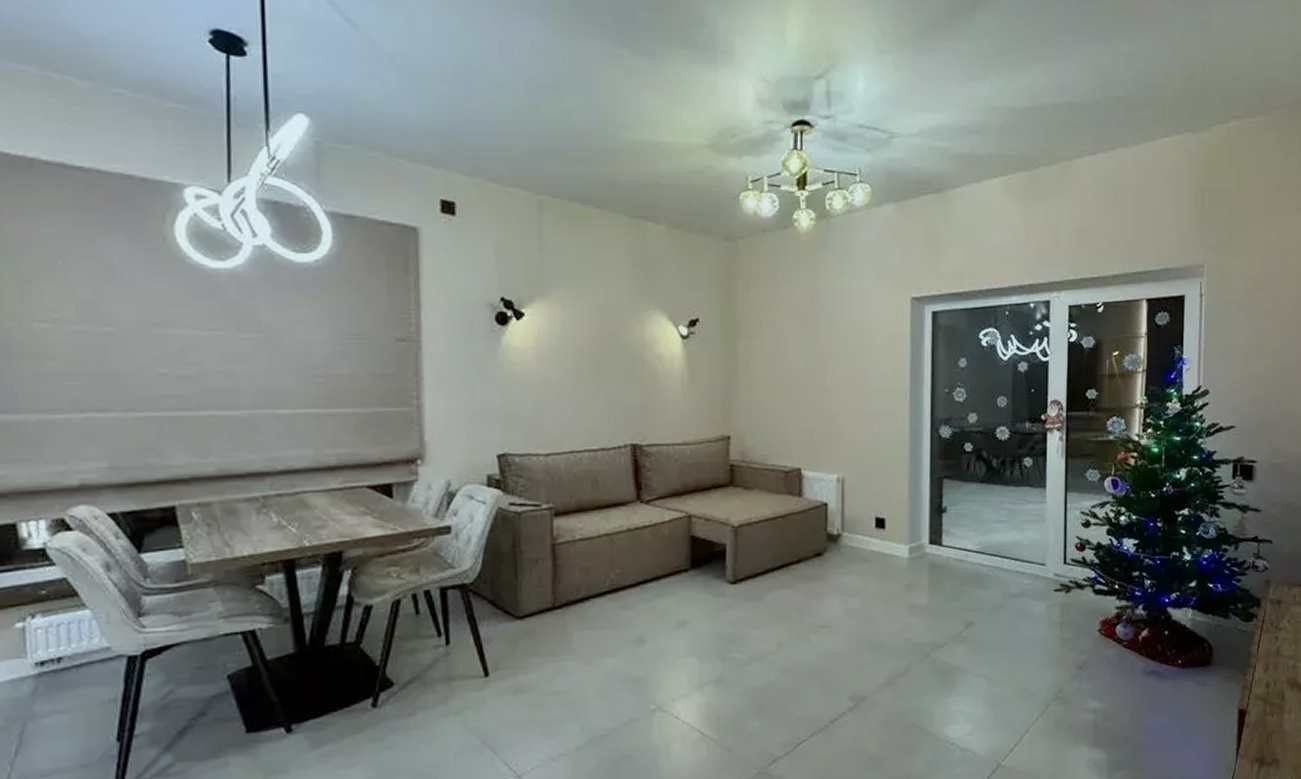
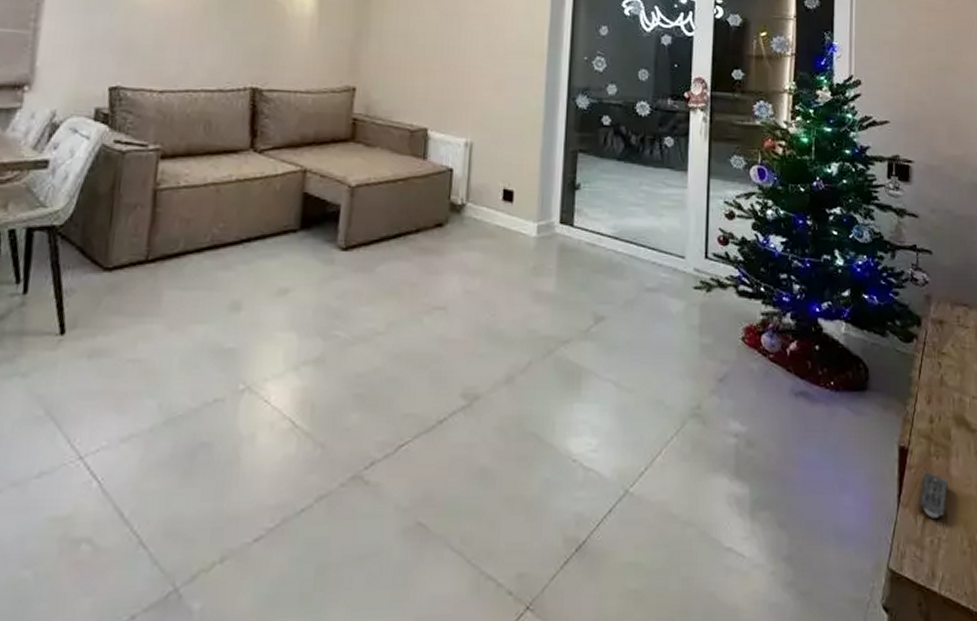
remote control: none [1256,728,1281,765] -> present [920,472,948,518]

